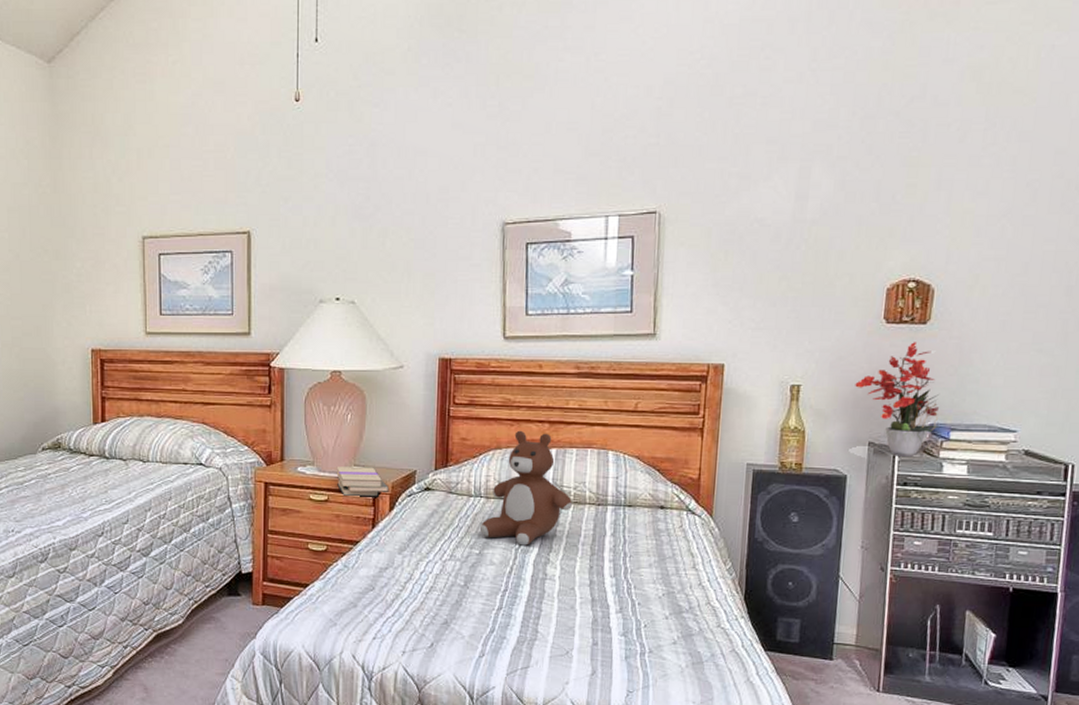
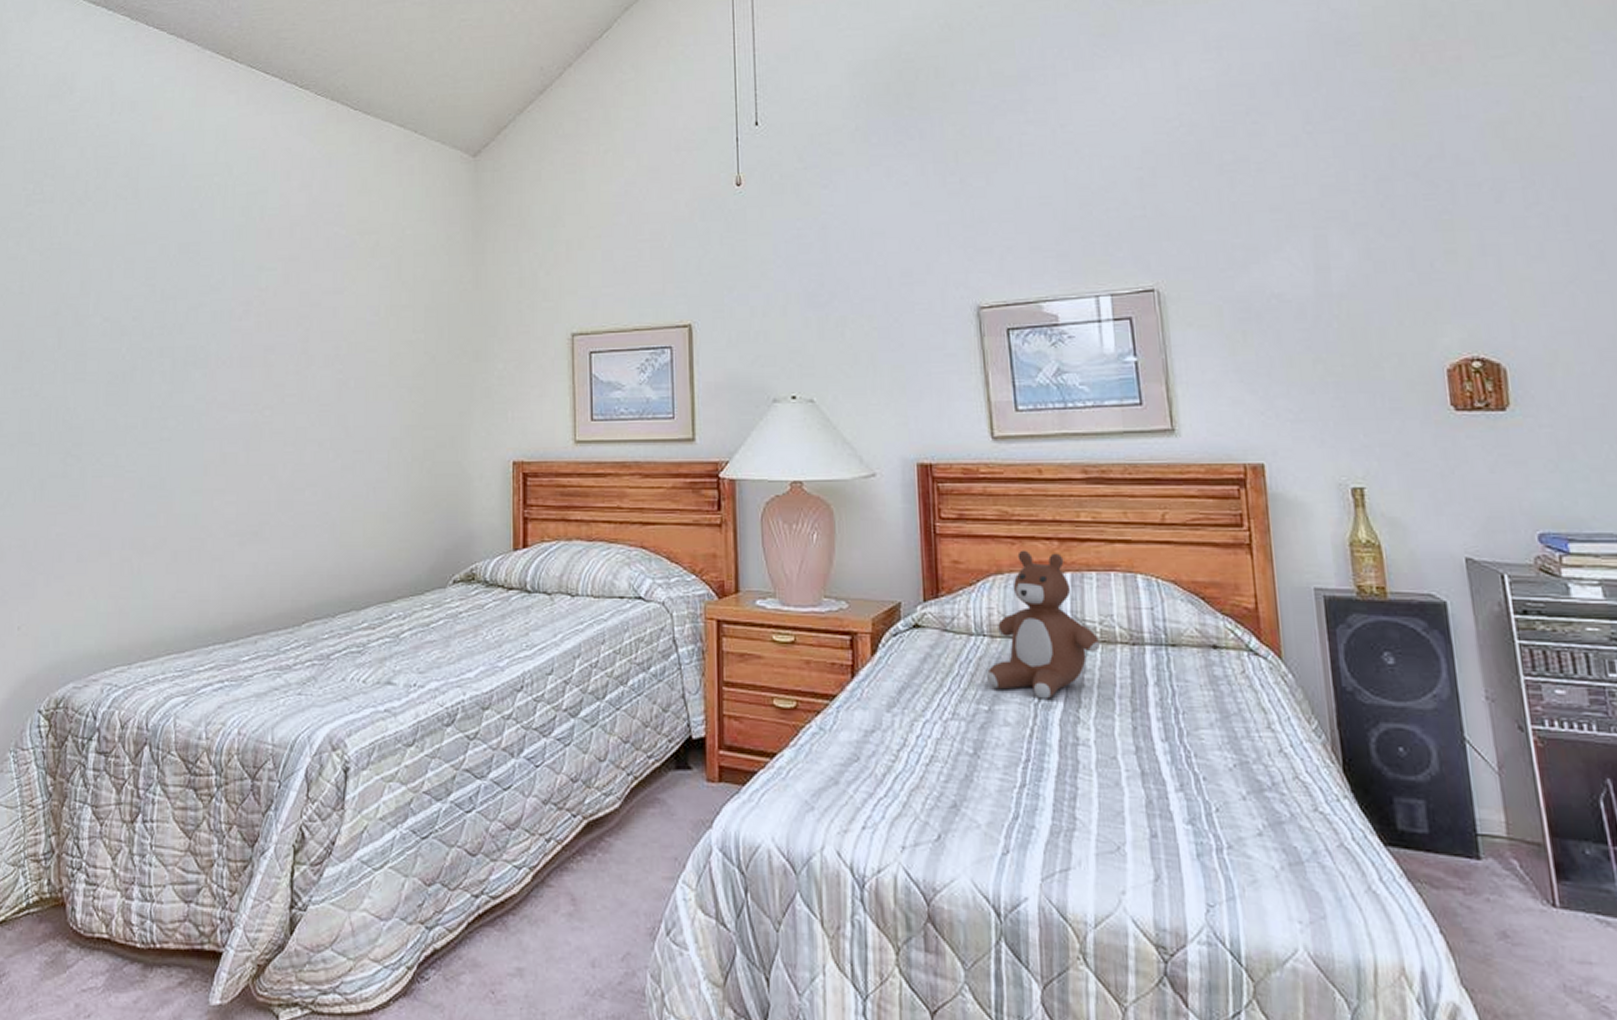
books: present [336,466,390,497] -> none [803,599,870,637]
potted flower: present [855,342,941,458] -> none [1432,432,1555,578]

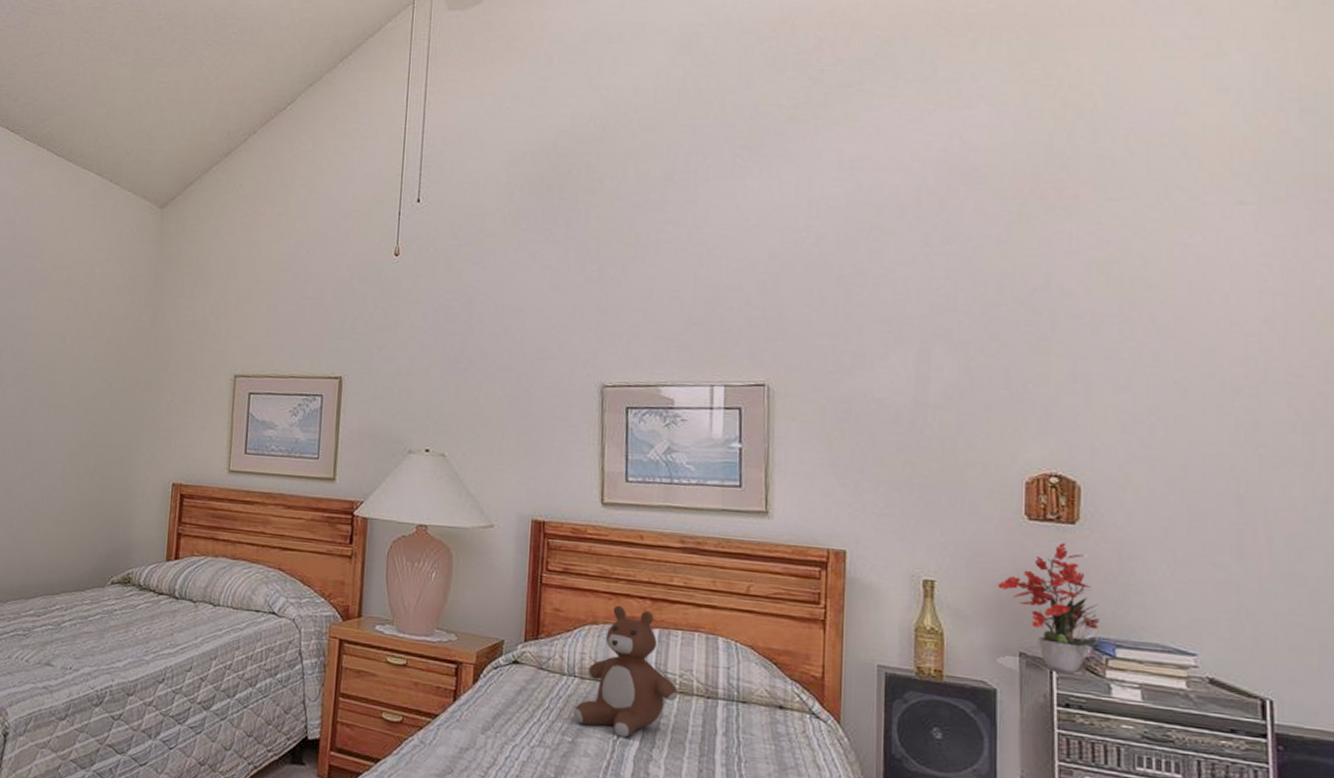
potted flower: none [1432,432,1555,578] -> present [998,543,1104,675]

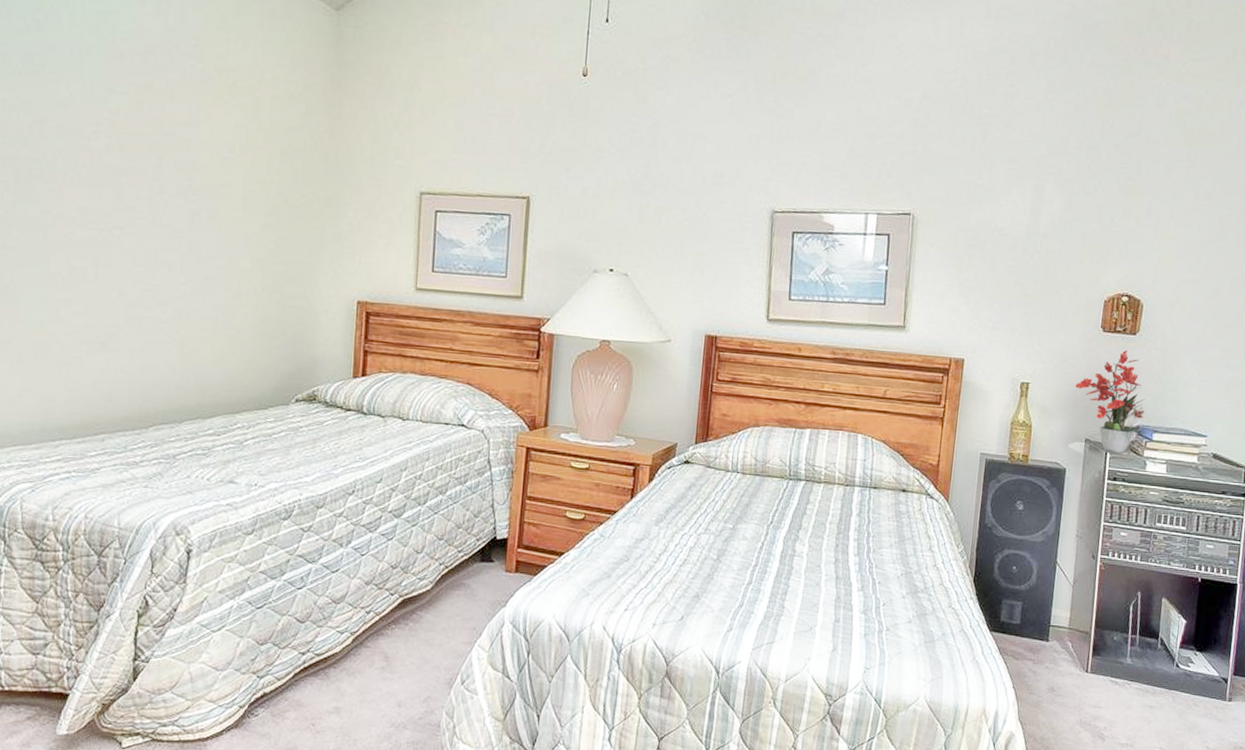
teddy bear: present [574,605,678,738] -> none [735,409,823,522]

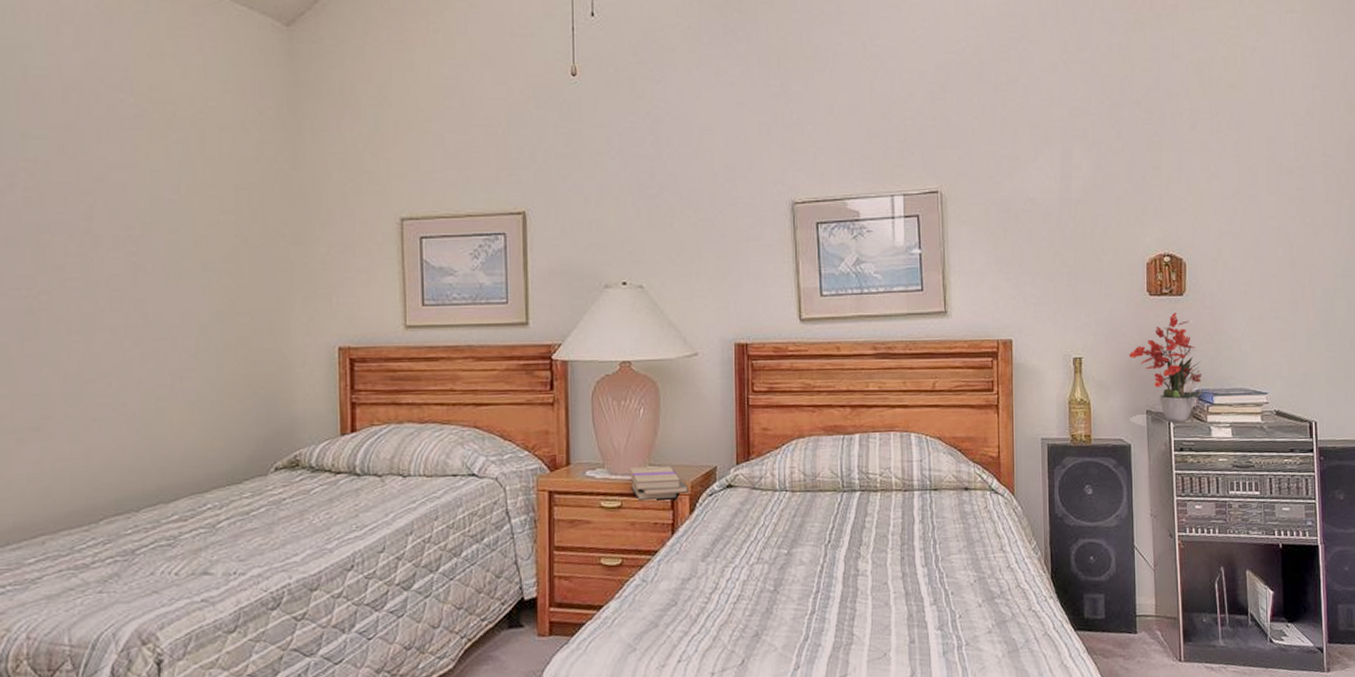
books: none [598,435,650,468] -> present [629,465,689,501]

